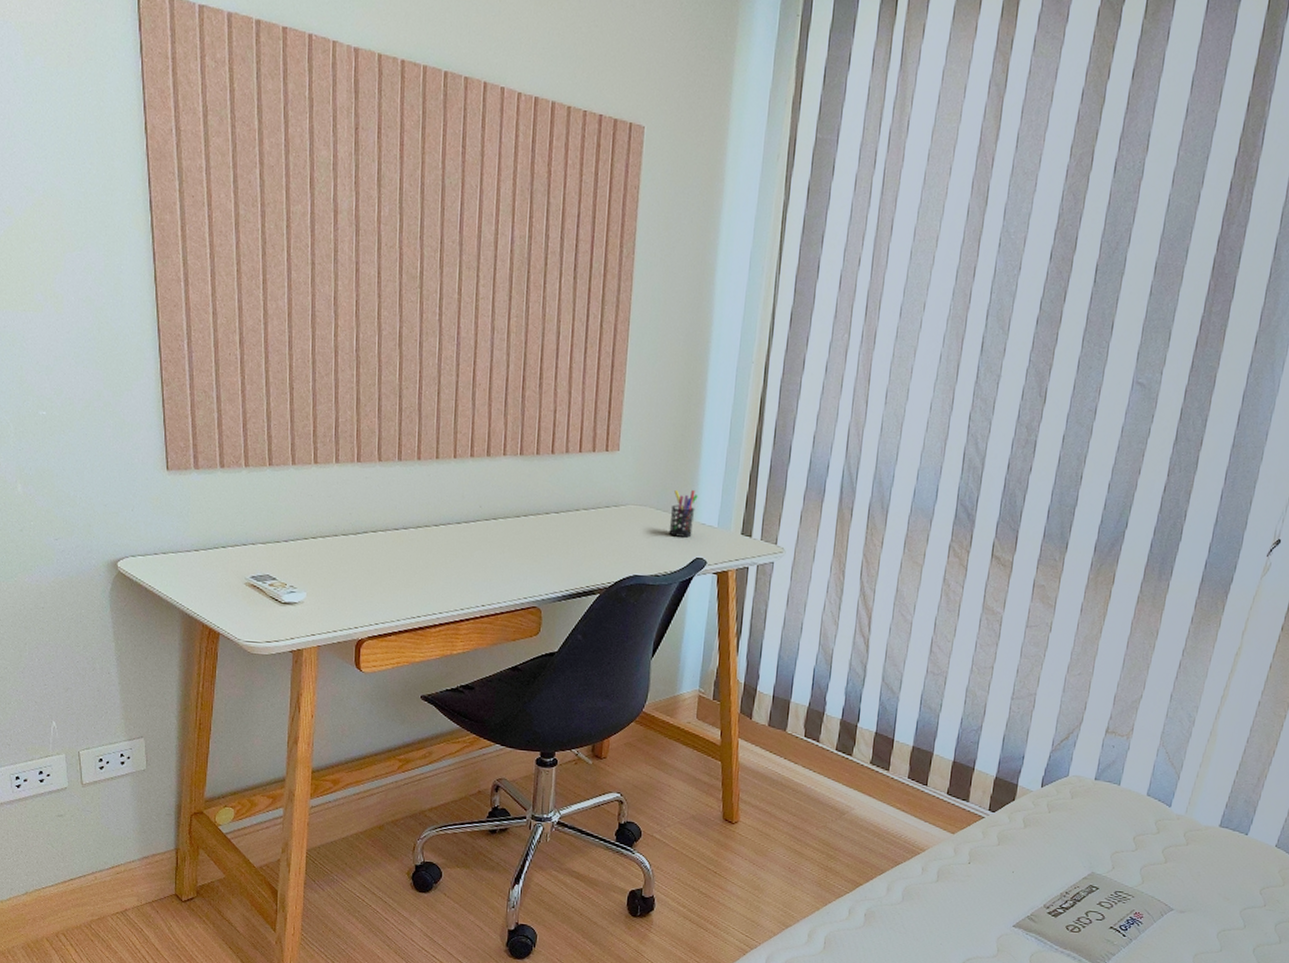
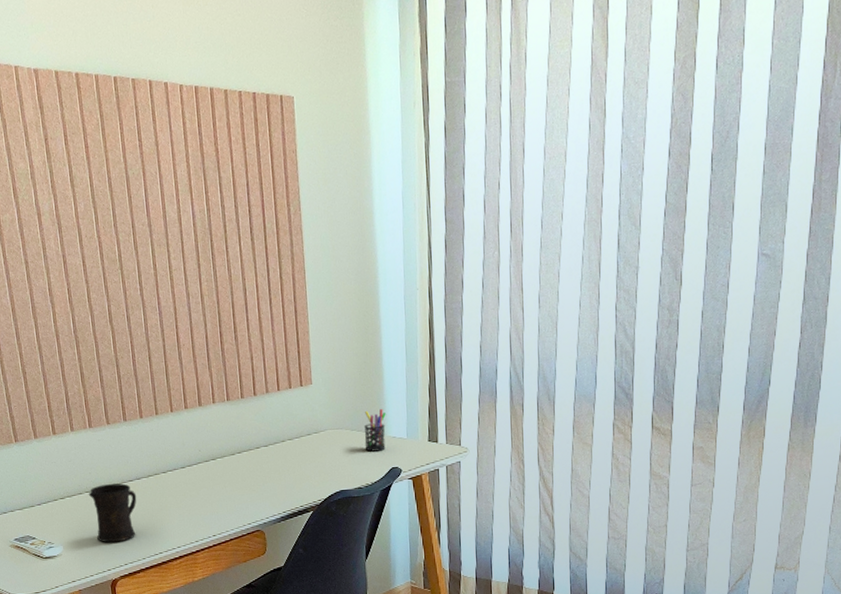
mug: none [344,529,401,598] -> present [88,483,137,543]

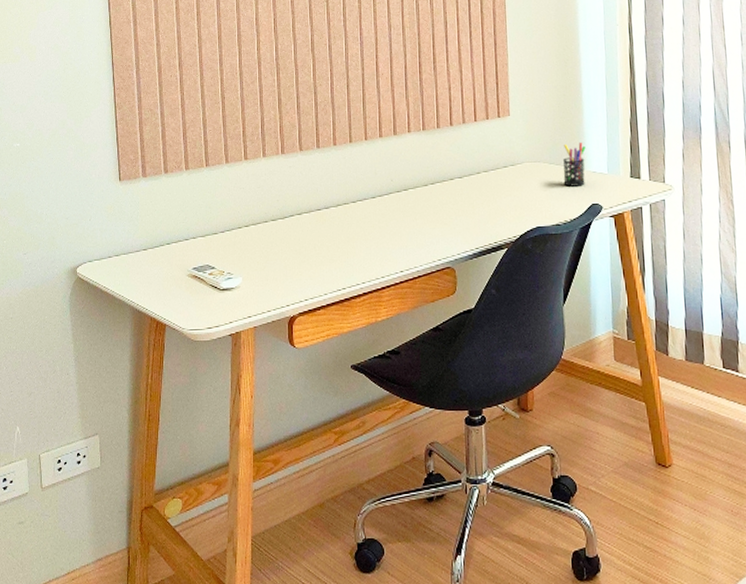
mug: present [88,483,137,543] -> none [274,212,324,276]

